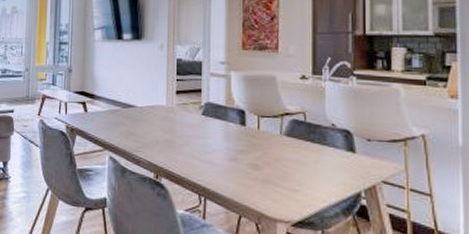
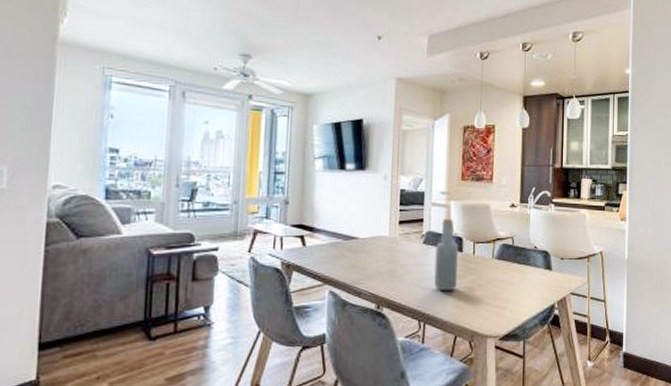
bottle: none [215,90,240,167] -> present [434,219,458,291]

